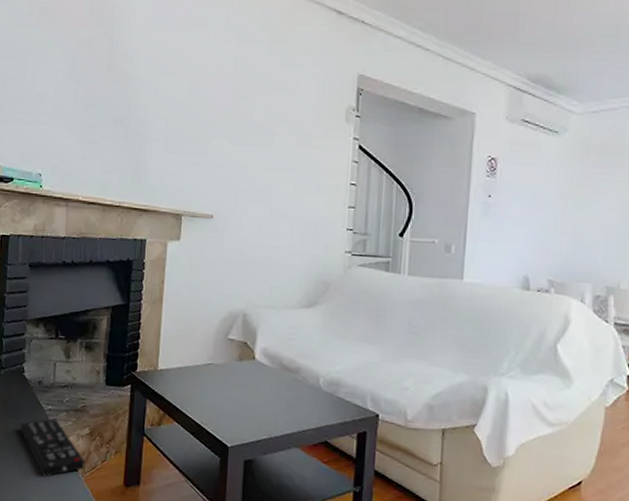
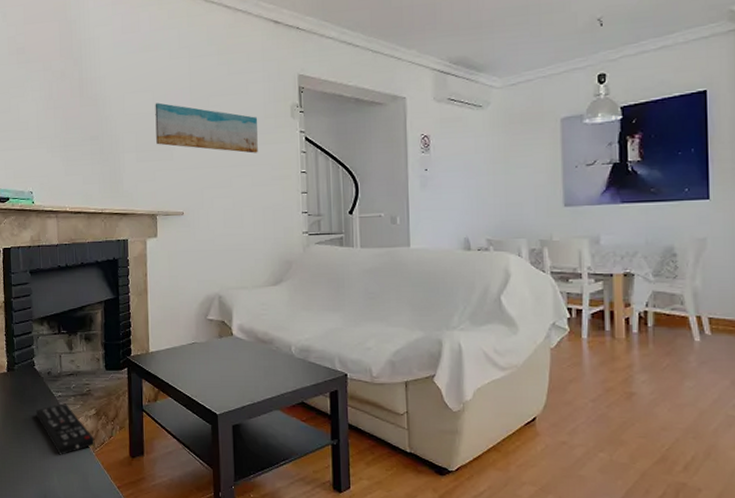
wall art: none [190,88,307,157] -> present [155,102,258,154]

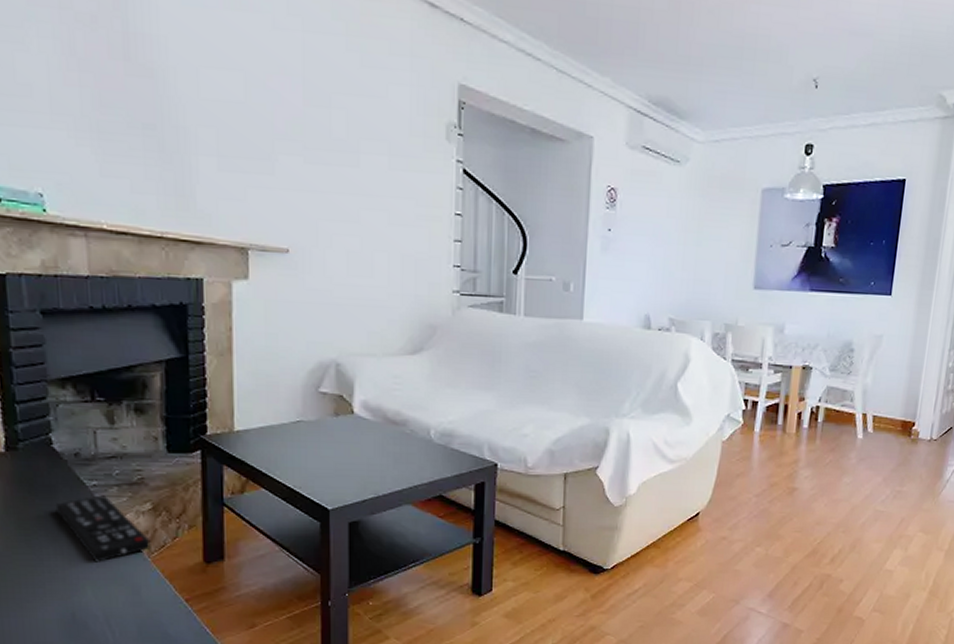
wall art: present [155,102,258,154] -> none [248,89,399,182]

